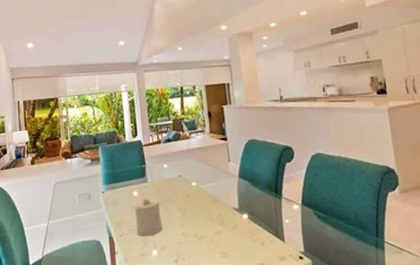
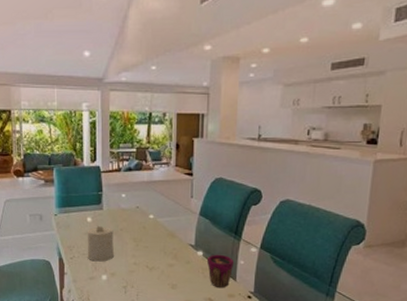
cup: none [253,215,280,251] -> present [207,254,235,288]

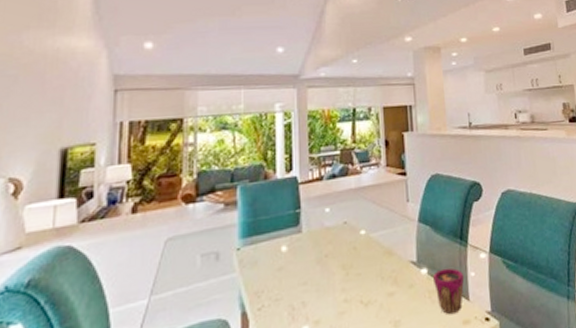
candle: present [87,225,114,262] -> none [281,254,317,308]

